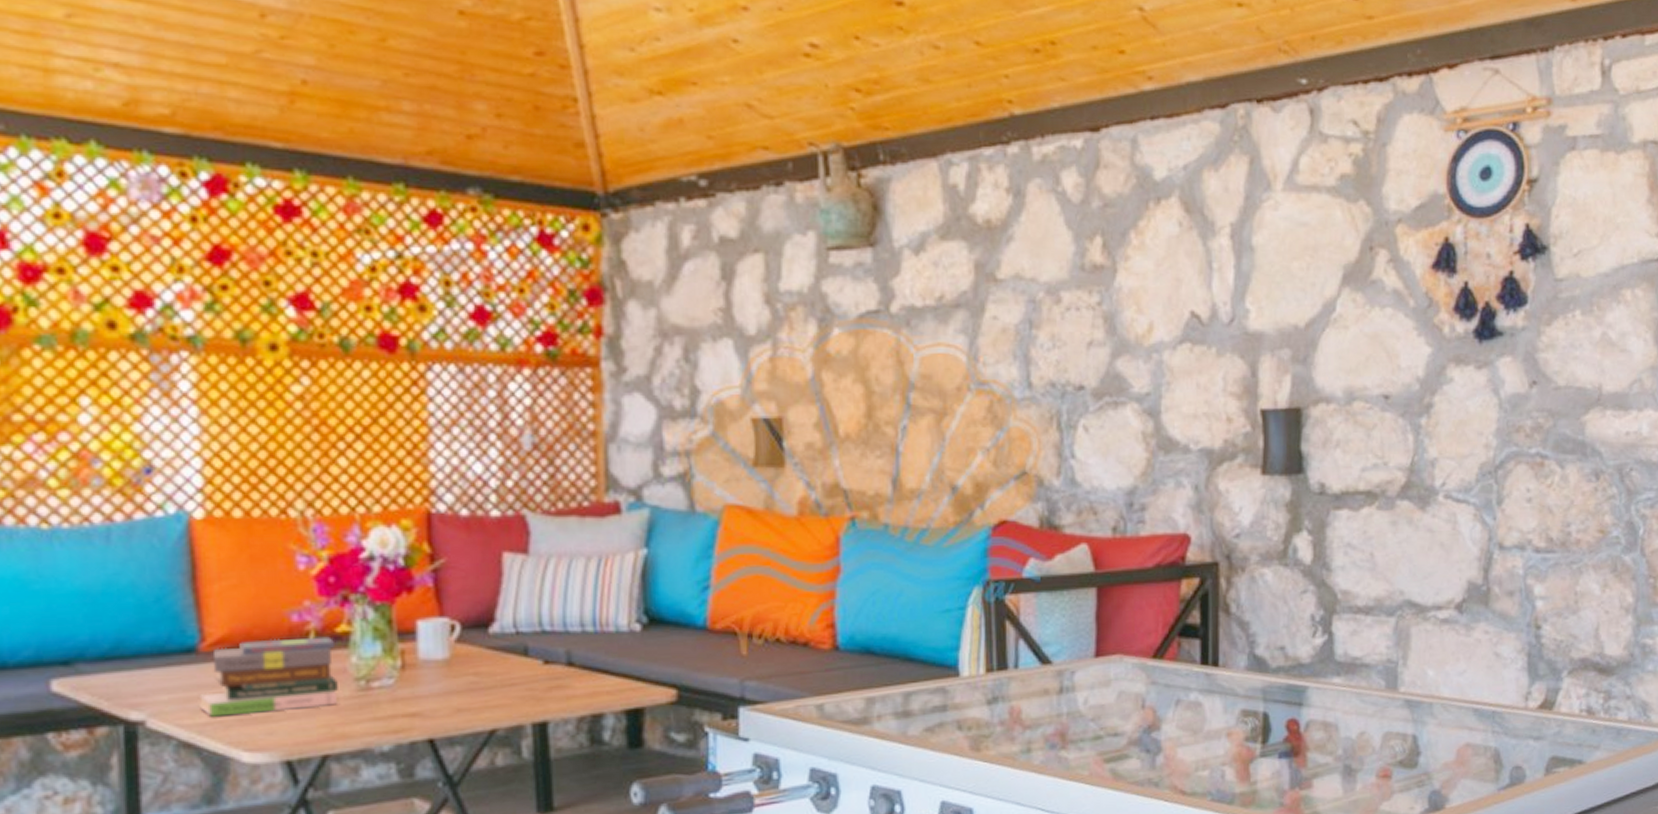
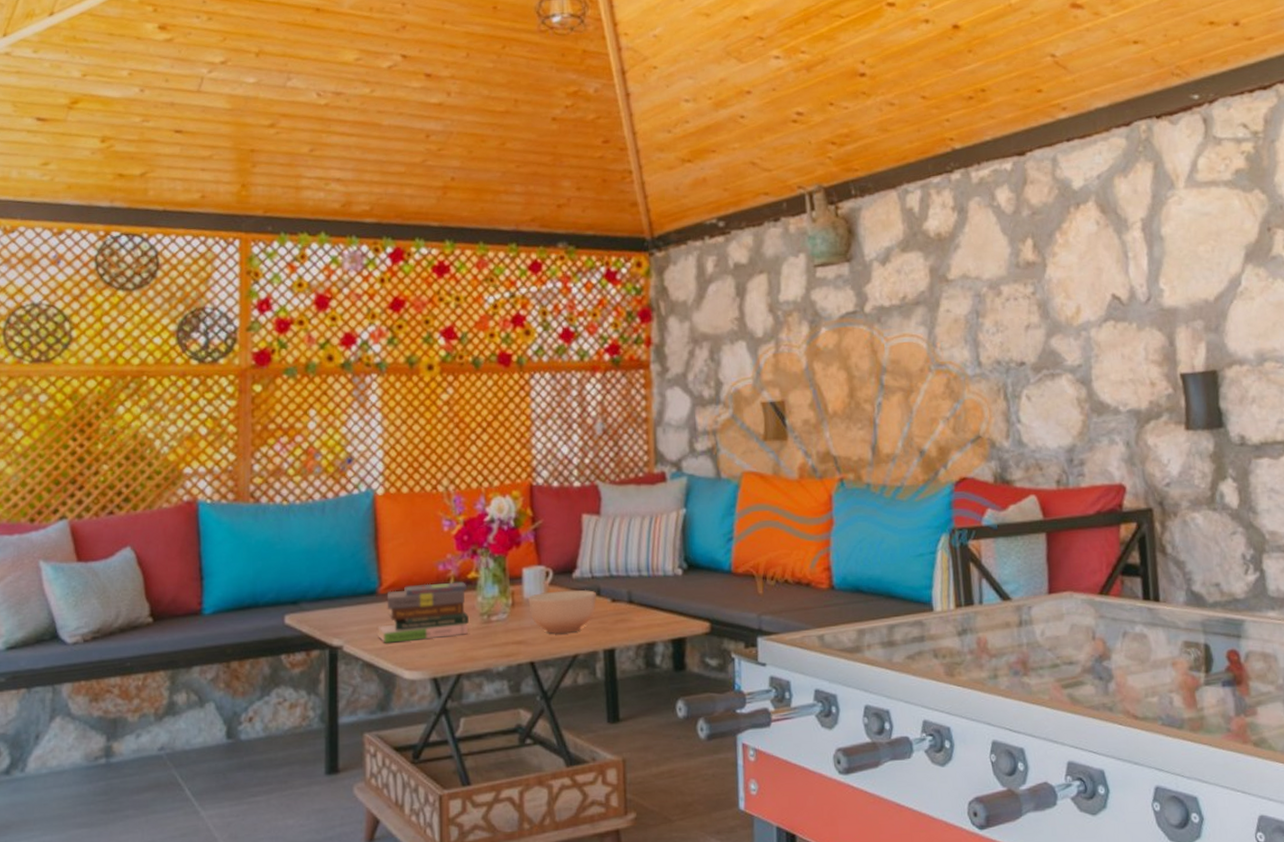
bowl: none [425,647,524,704] -> present [528,589,597,634]

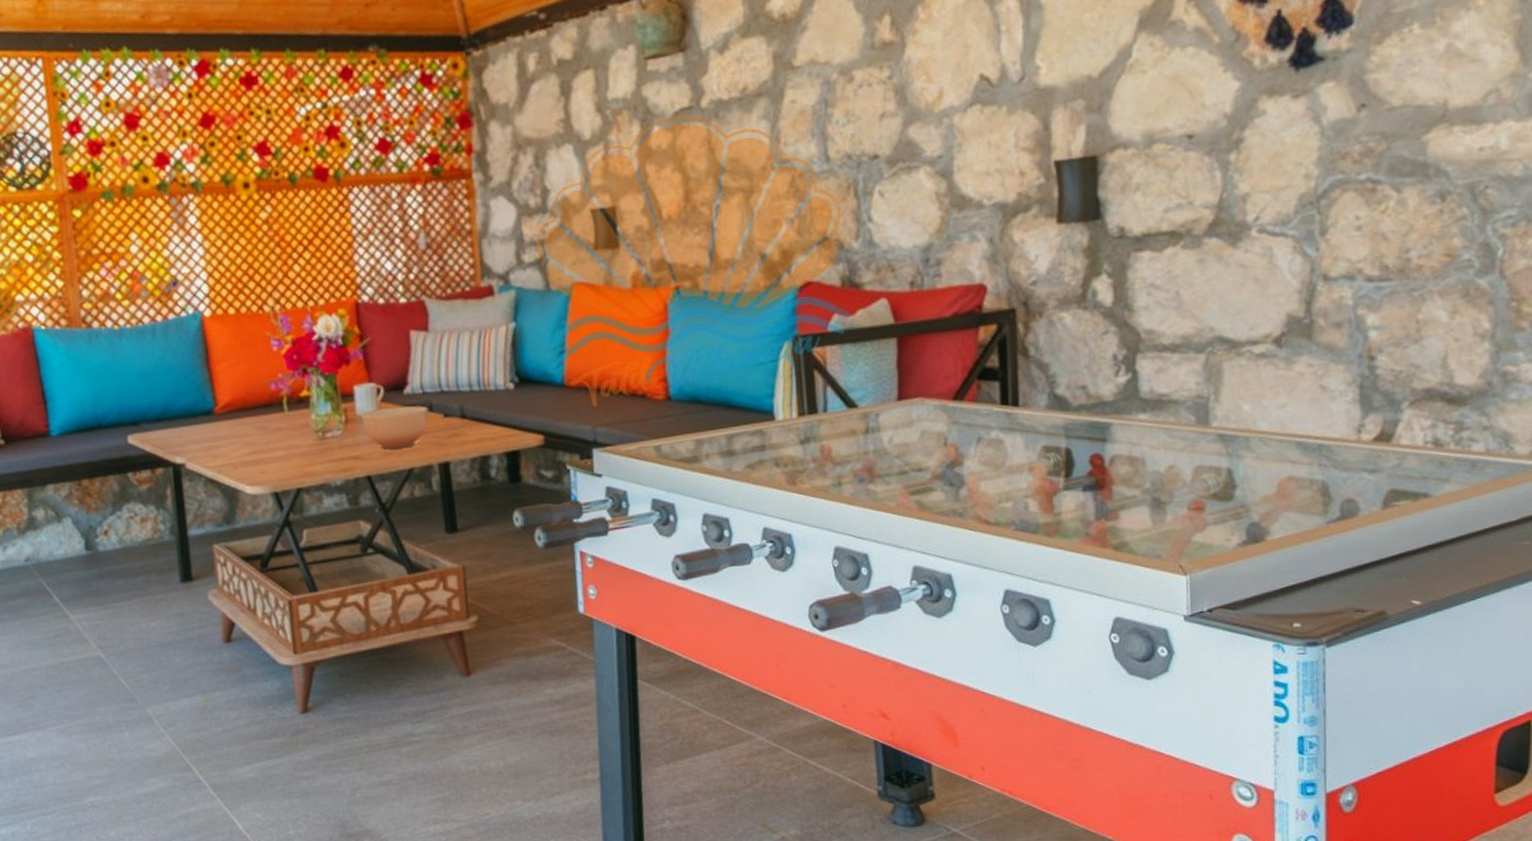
books: present [378,581,469,643] -> none [217,400,305,460]

